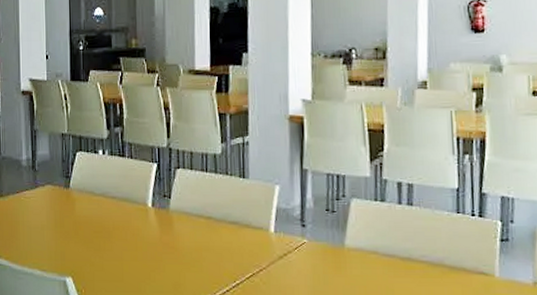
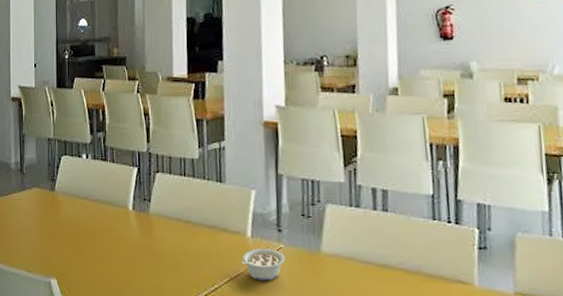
legume: none [262,243,309,275] -> present [239,248,285,281]

